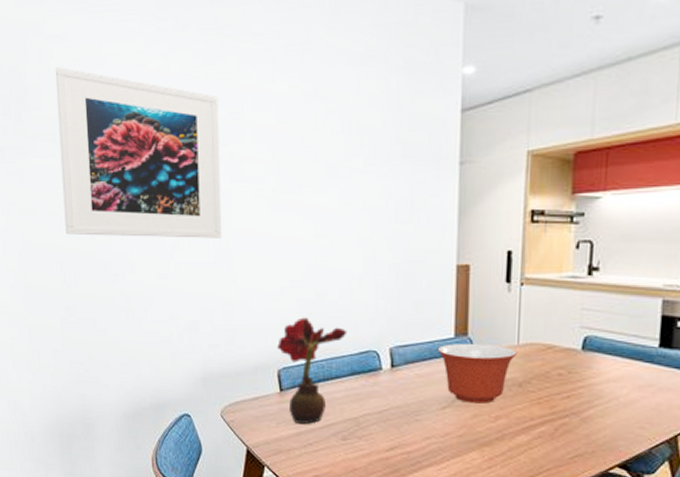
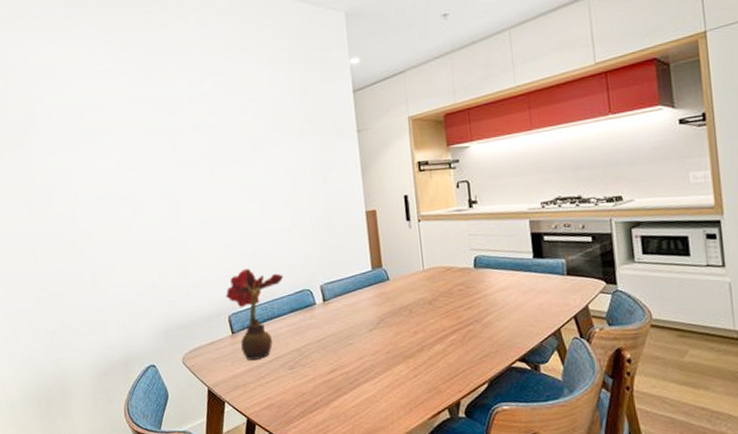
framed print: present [55,67,222,238] -> none [19,86,171,222]
mixing bowl: present [437,343,517,404] -> none [359,272,424,323]

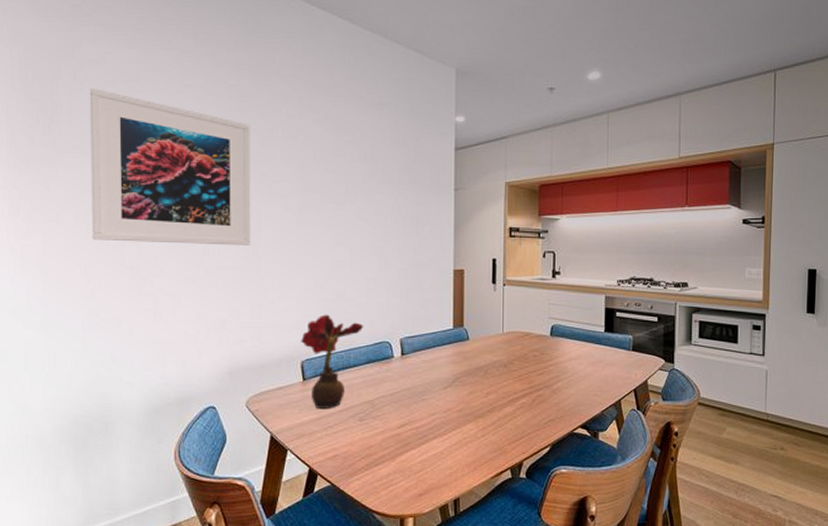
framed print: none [19,86,171,222] -> present [89,88,251,246]

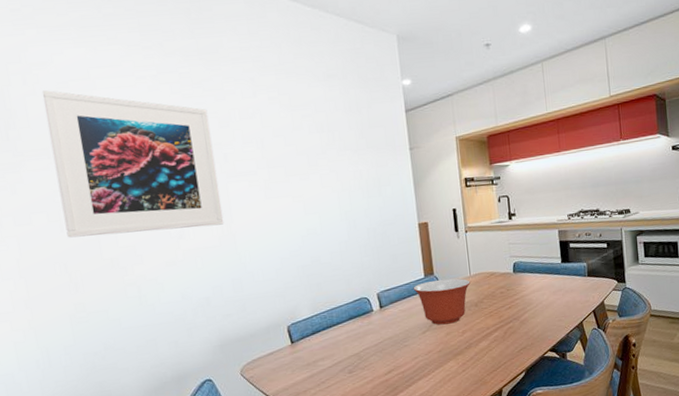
flower: present [301,314,364,408] -> none [284,279,342,368]
mixing bowl: none [439,333,502,382] -> present [413,278,470,325]

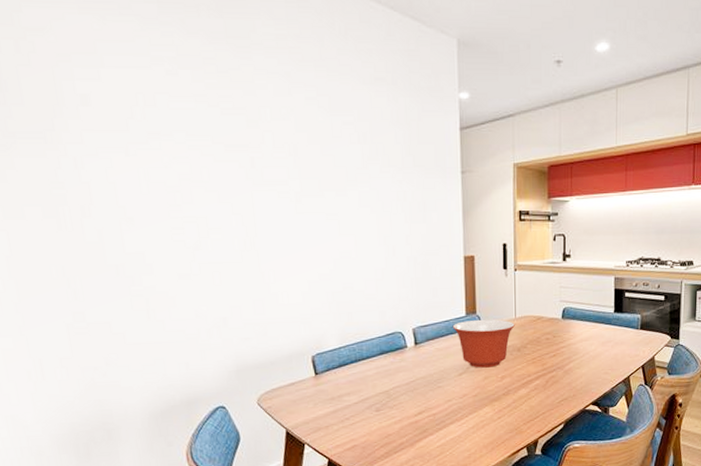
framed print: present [42,90,224,238] -> none [38,62,247,239]

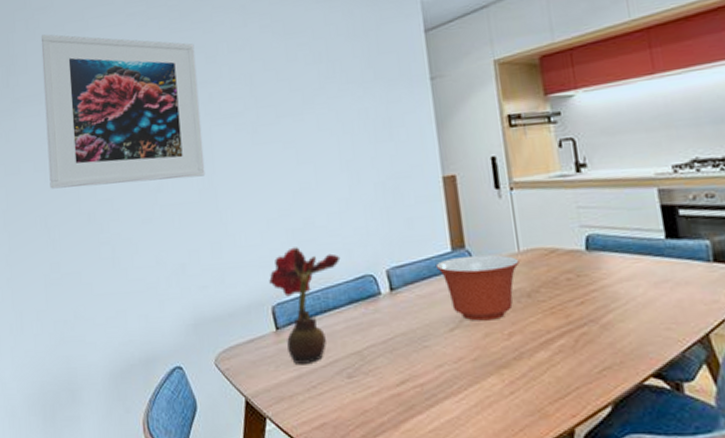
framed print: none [38,62,247,239] -> present [40,34,206,189]
flower: none [310,307,375,402] -> present [269,247,341,364]

